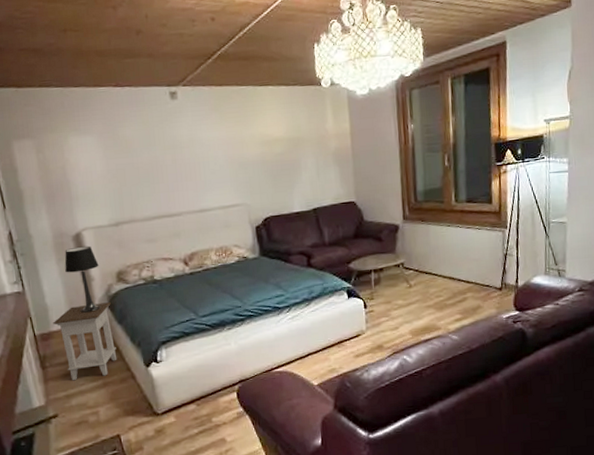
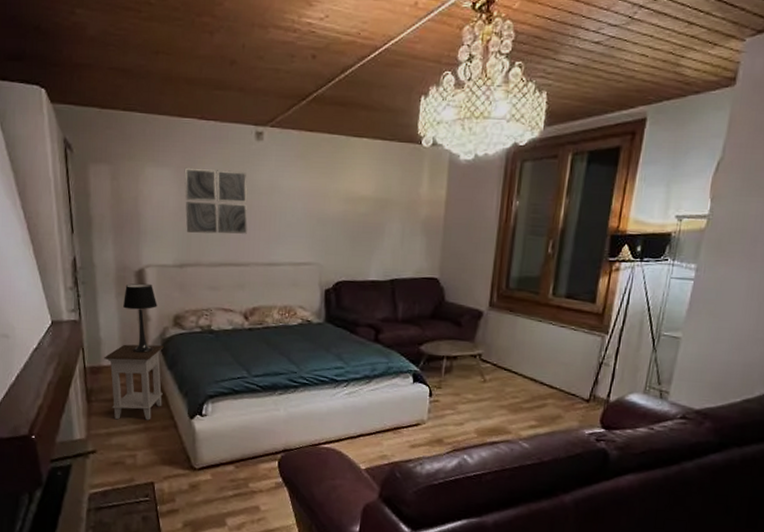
wall art: none [106,130,175,192] -> present [184,167,248,234]

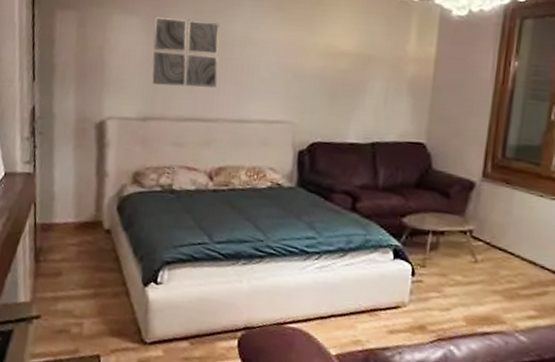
nightstand: present [104,344,164,421] -> none [56,200,121,286]
table lamp: present [123,283,157,353] -> none [80,136,117,211]

